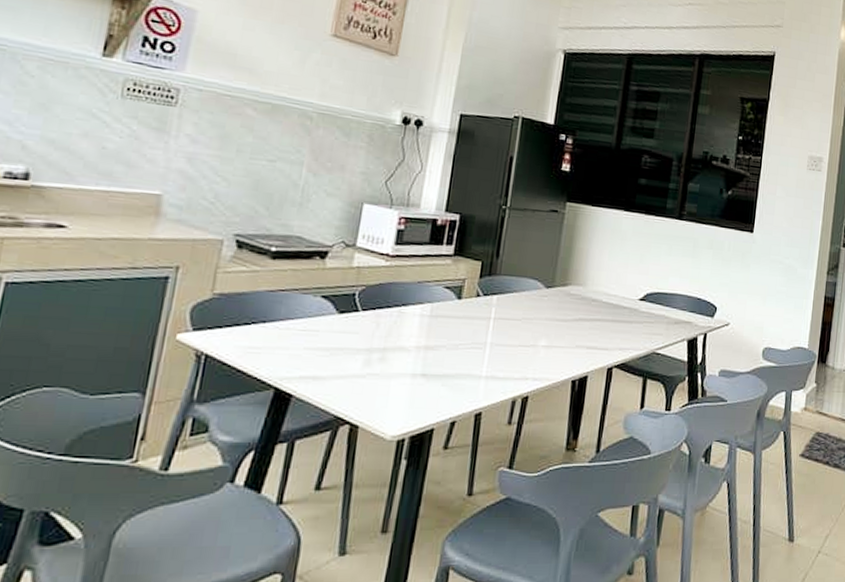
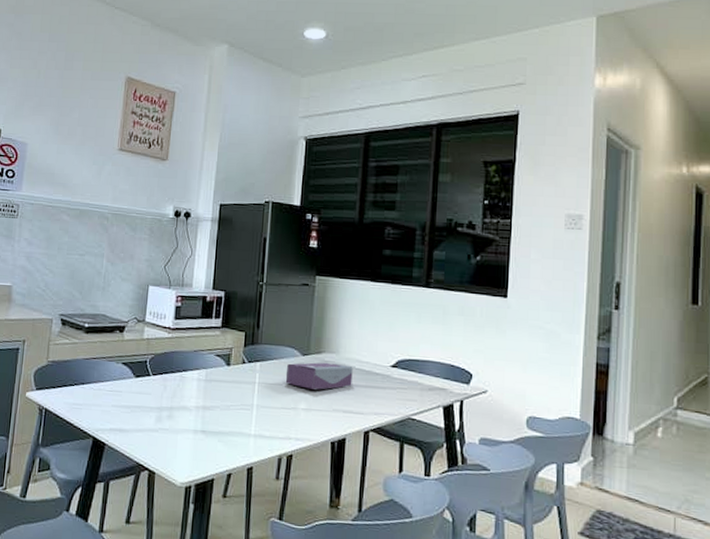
tissue box: none [525,295,600,325] -> present [285,362,353,390]

